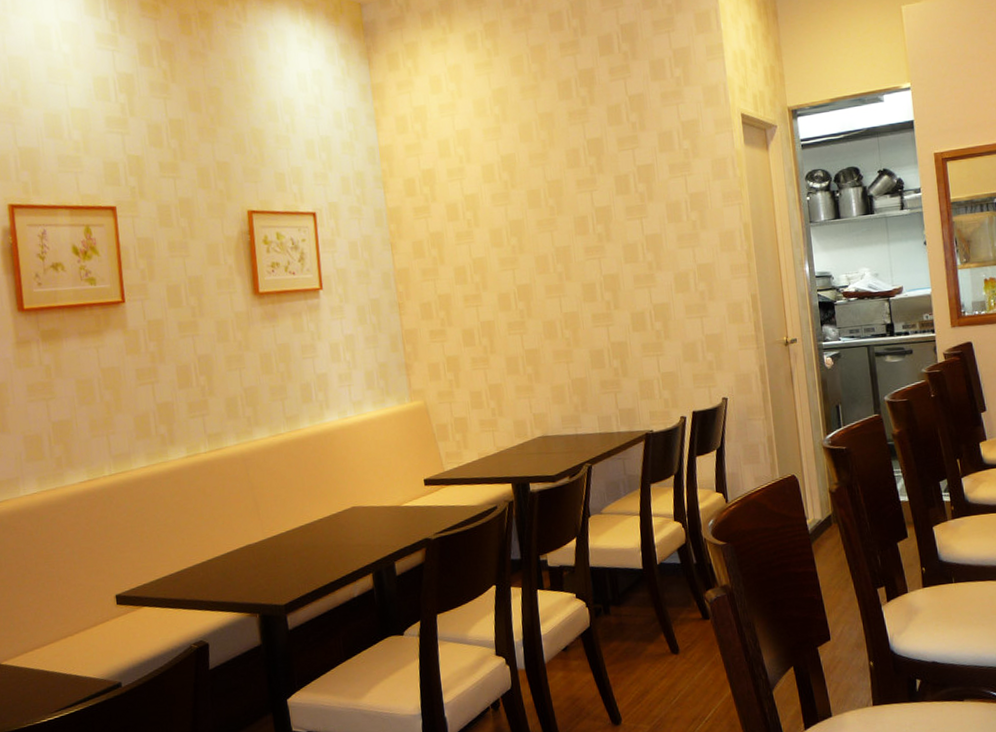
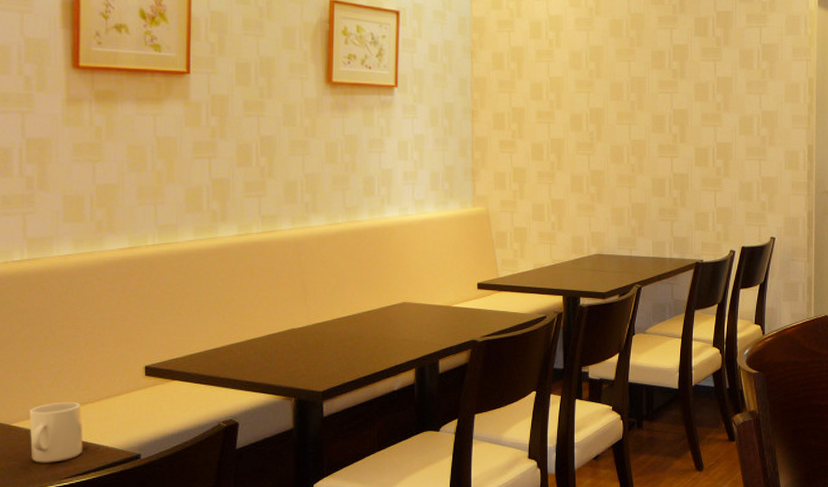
cup: none [15,636,69,699] -> present [29,401,83,463]

